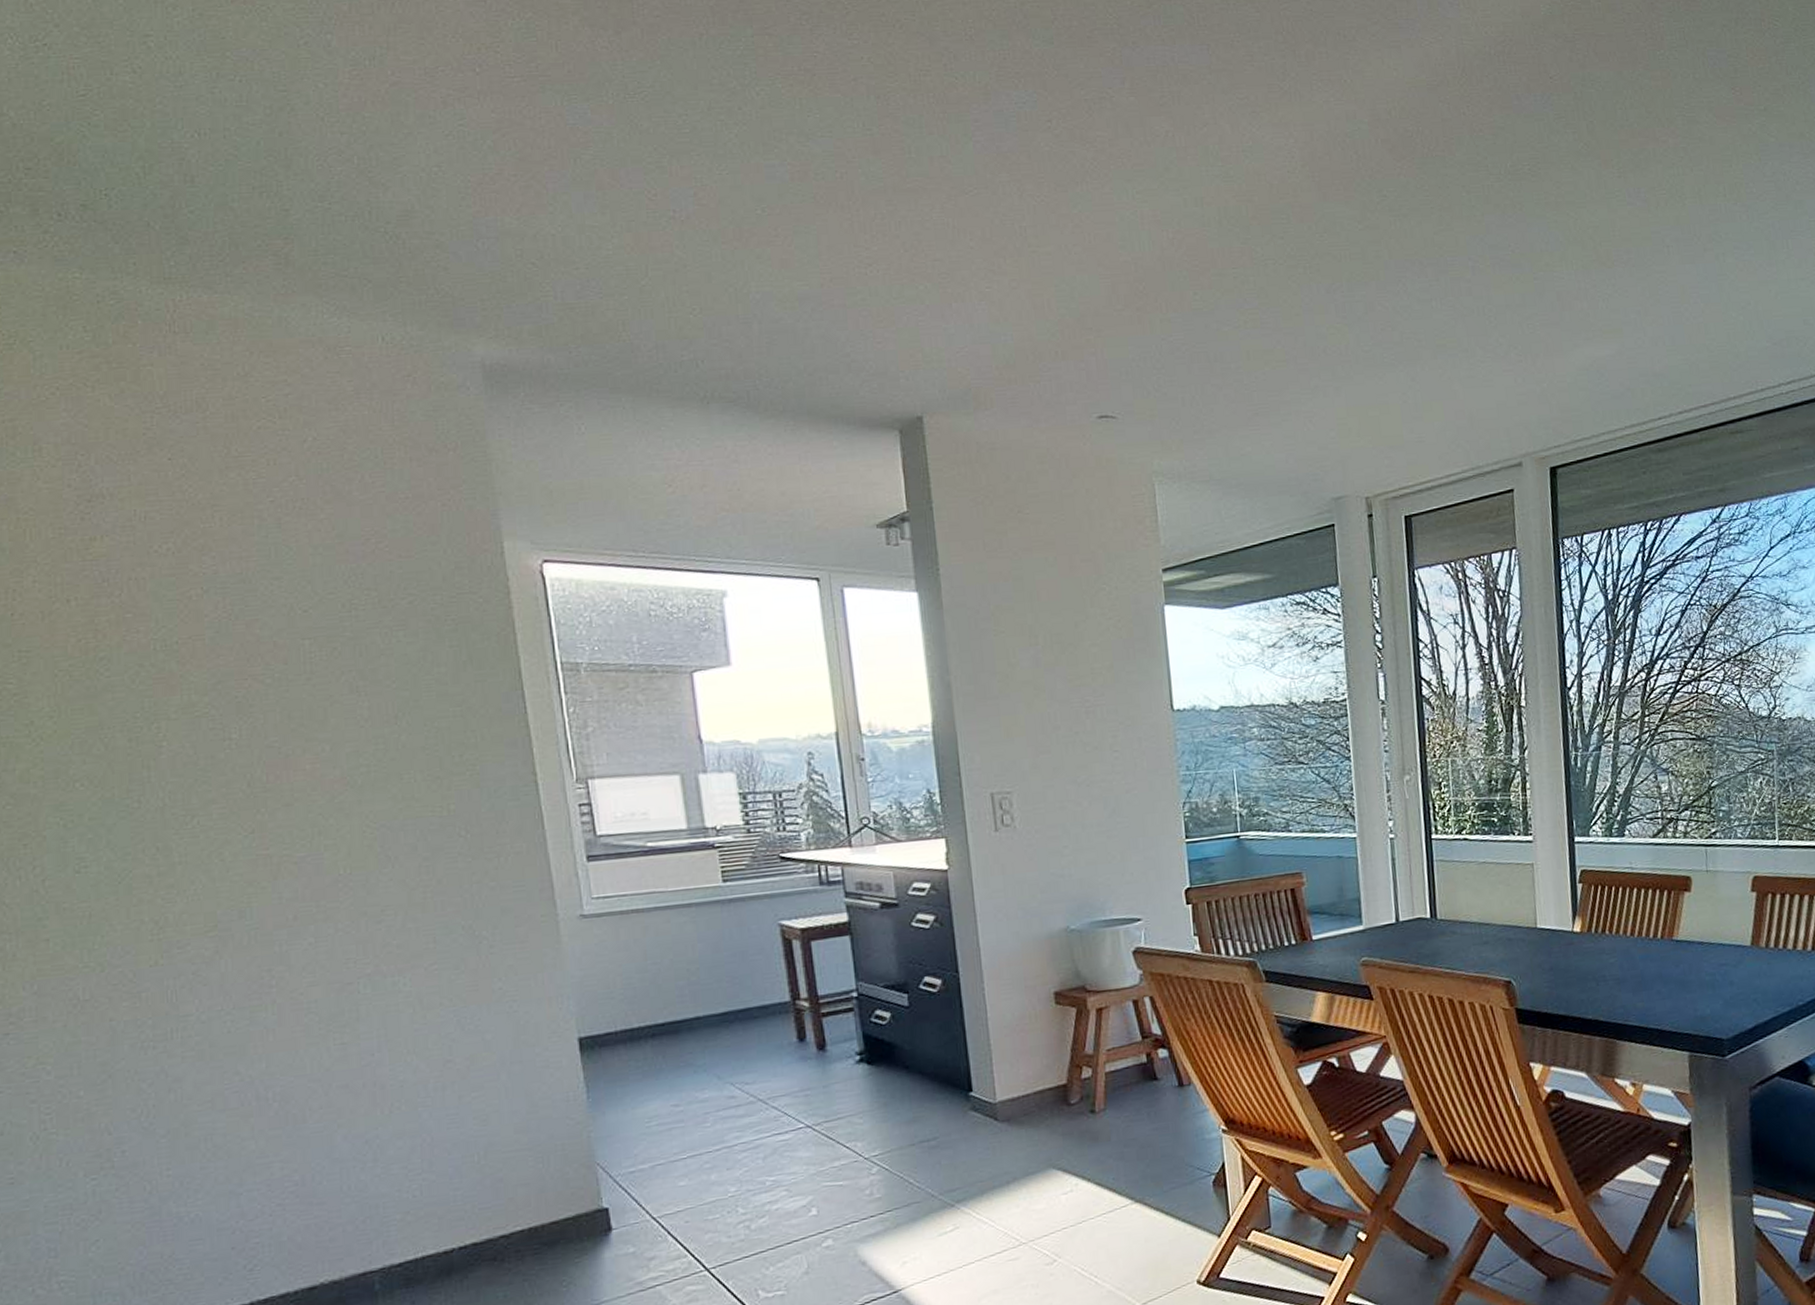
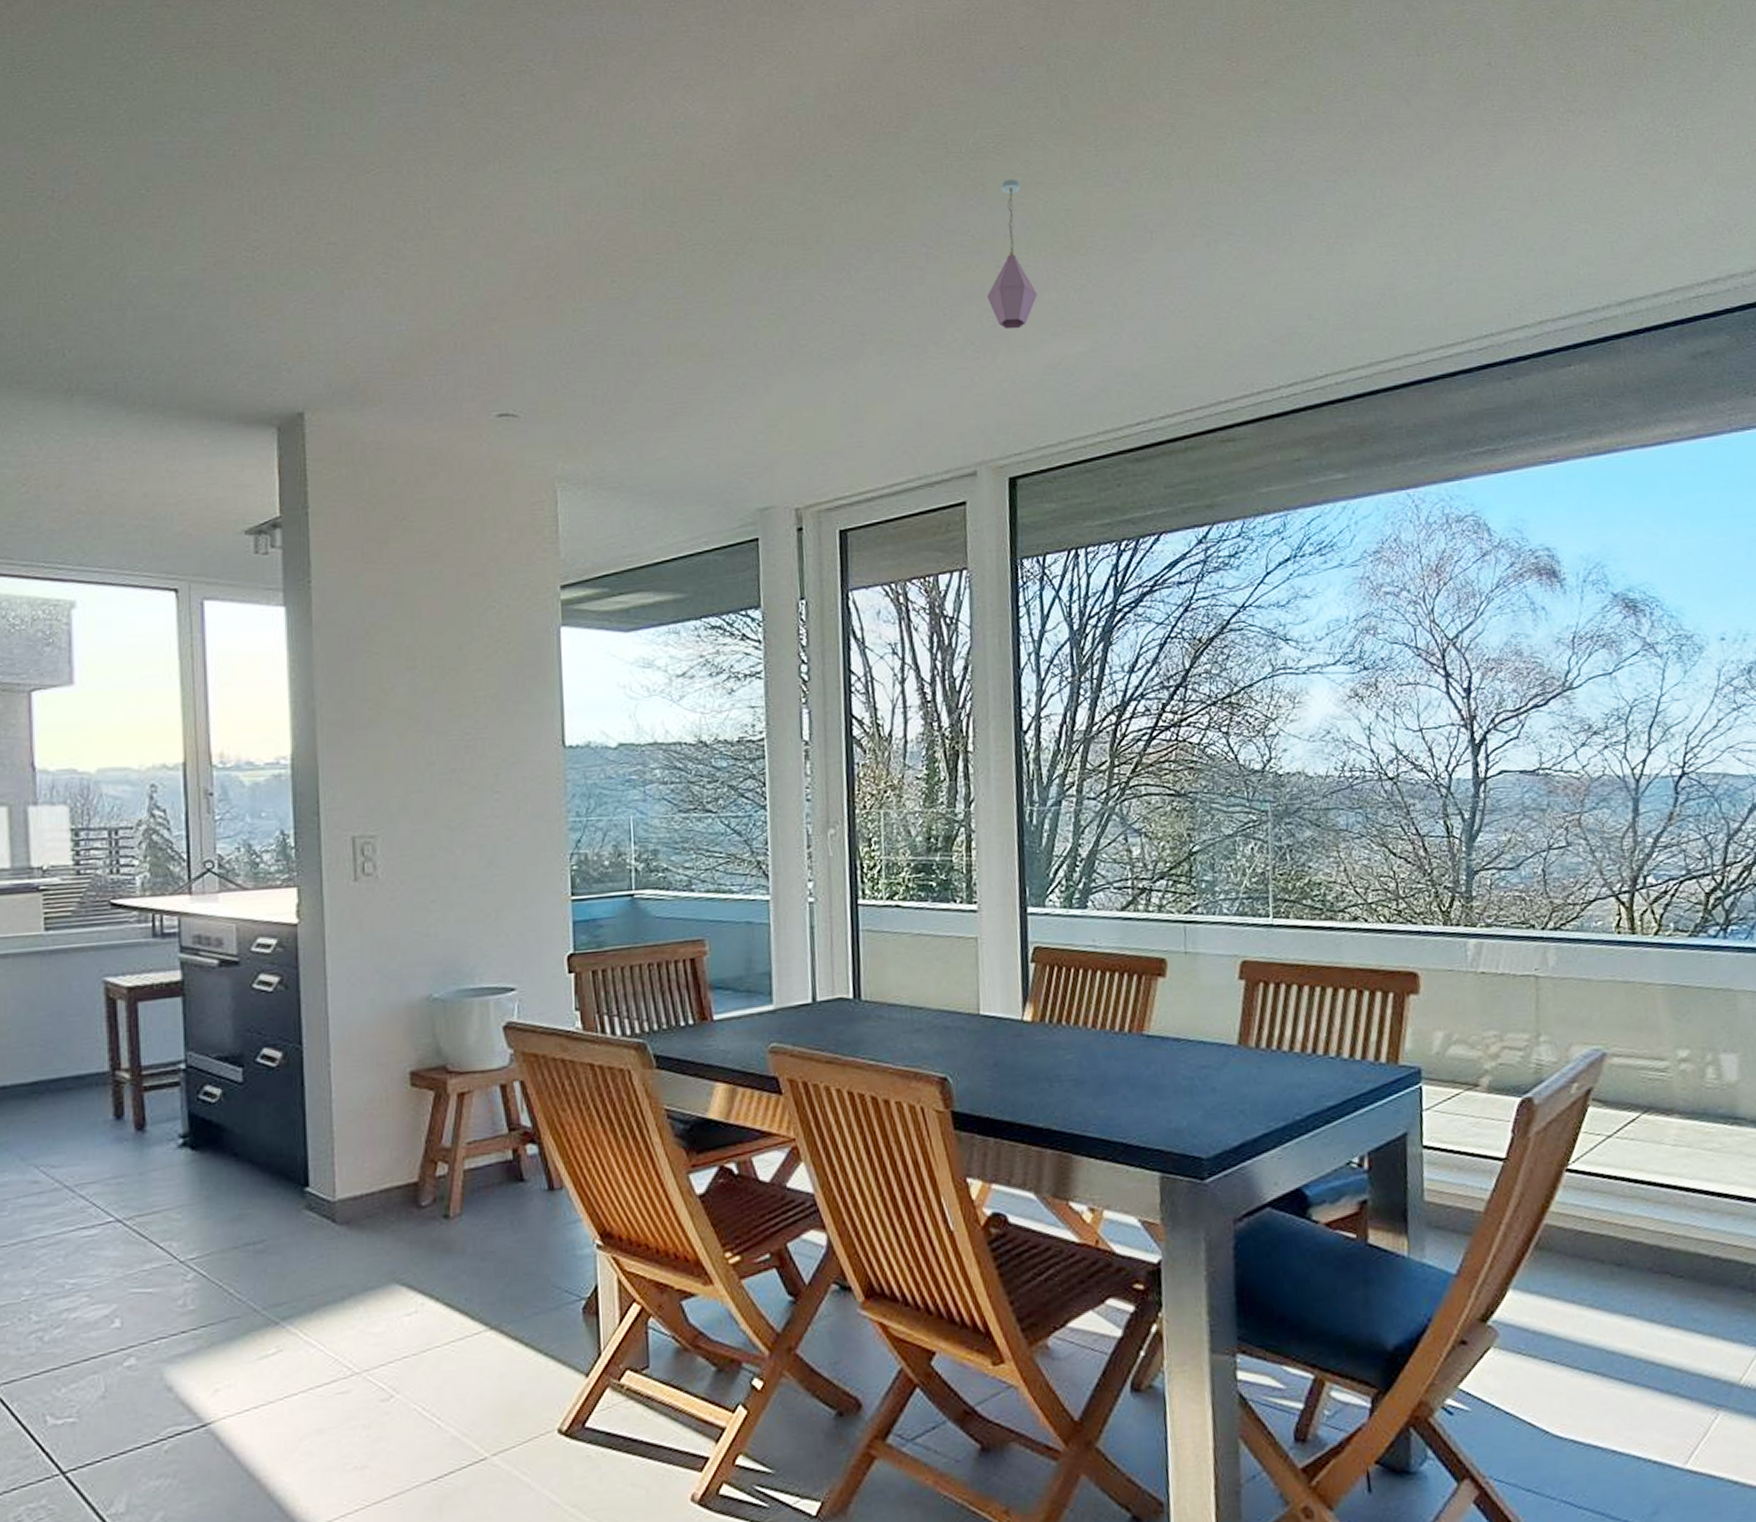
pendant light: none [1526,199,1571,335] -> present [986,180,1037,329]

